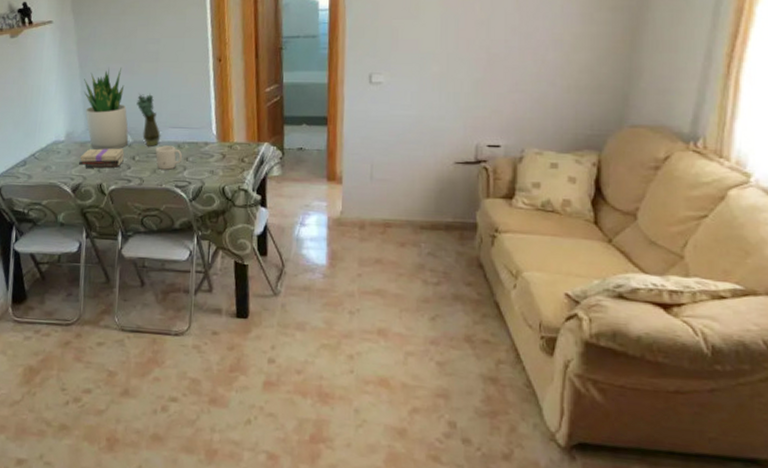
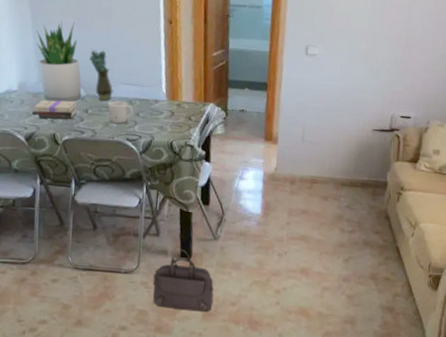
handbag: none [205,307,276,382] -> present [152,249,214,312]

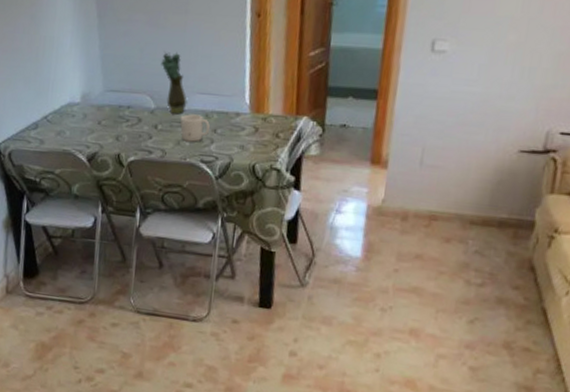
books: present [32,100,77,119] -> none [95,113,146,137]
planter: present [36,21,82,102] -> none [102,18,151,116]
handbag: present [152,249,214,312] -> none [224,296,298,374]

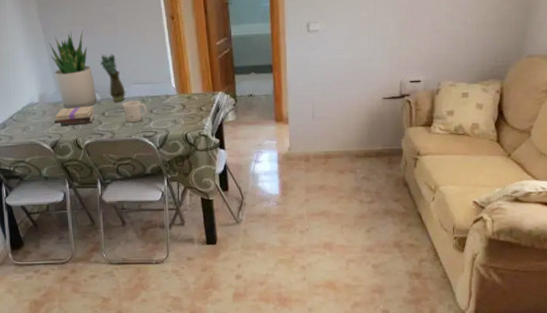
books: none [95,113,146,137] -> present [54,105,95,126]
planter: none [102,18,151,116] -> present [49,30,97,109]

